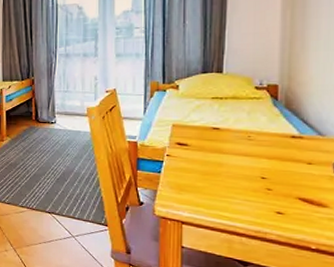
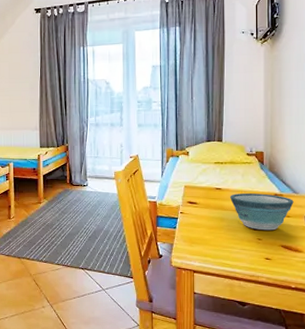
bowl: none [231,135,318,180] -> present [230,193,294,231]

